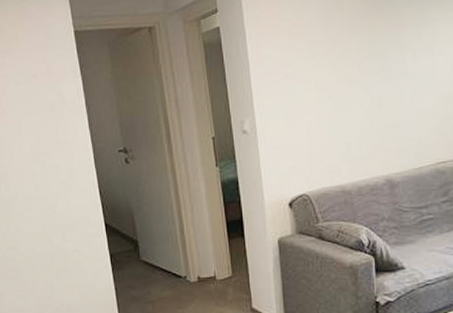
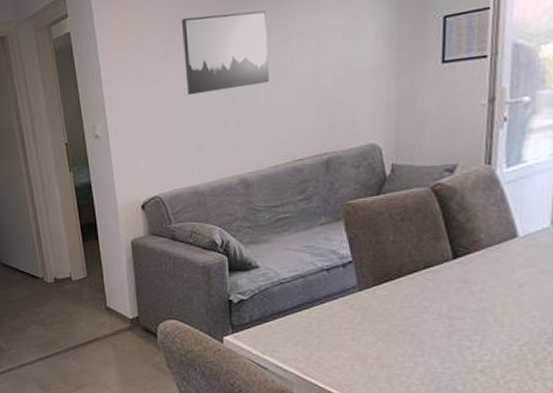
wall art: none [328,18,412,95] -> present [181,10,269,96]

